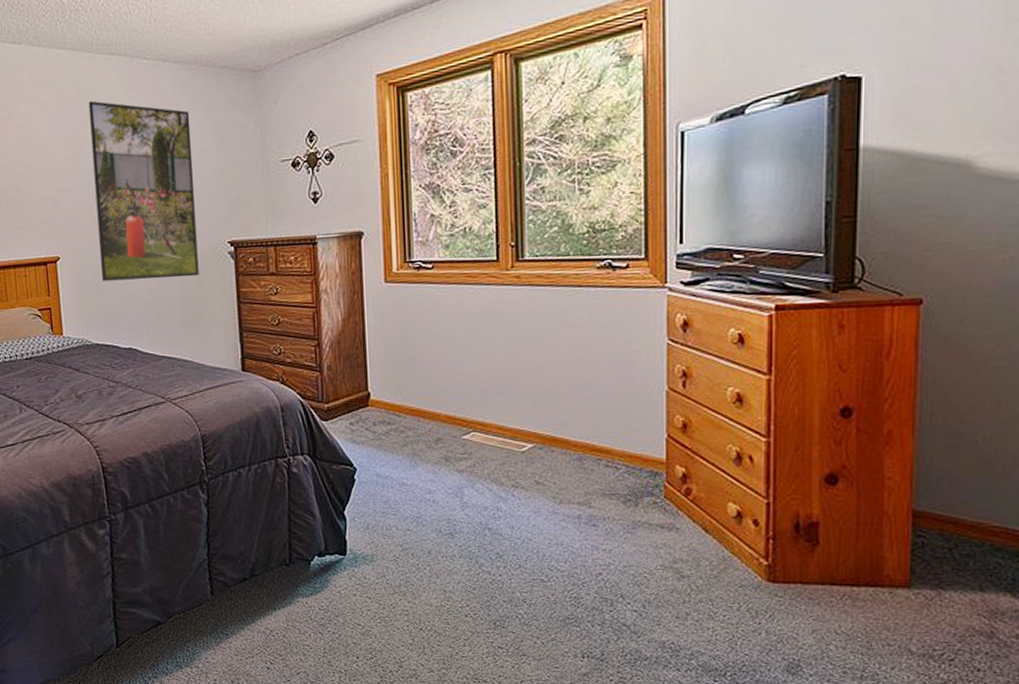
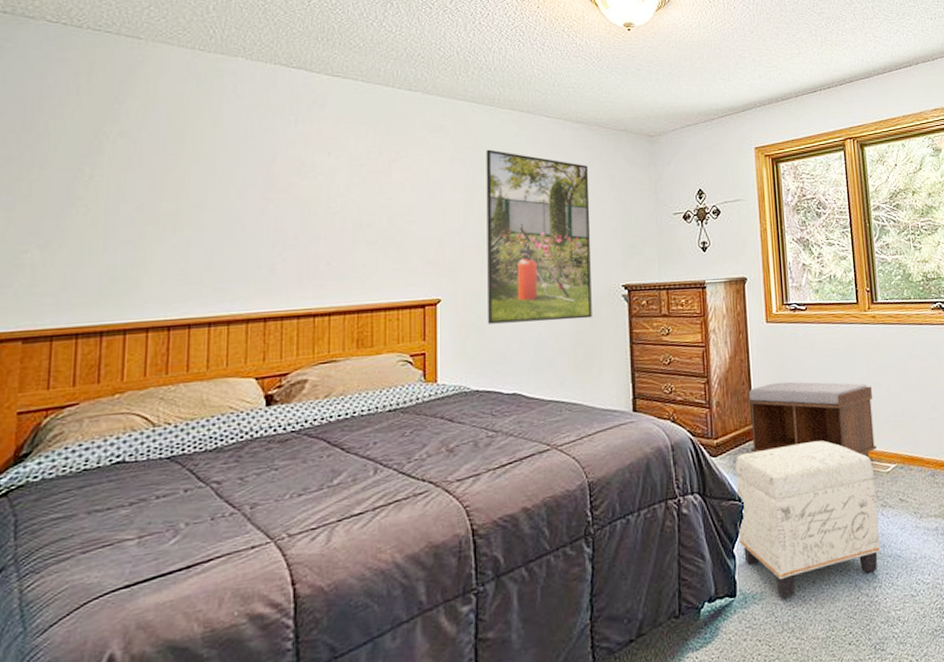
ottoman: none [347,412,508,563] -> present [735,440,880,598]
bench: none [362,347,511,435] -> present [748,381,877,458]

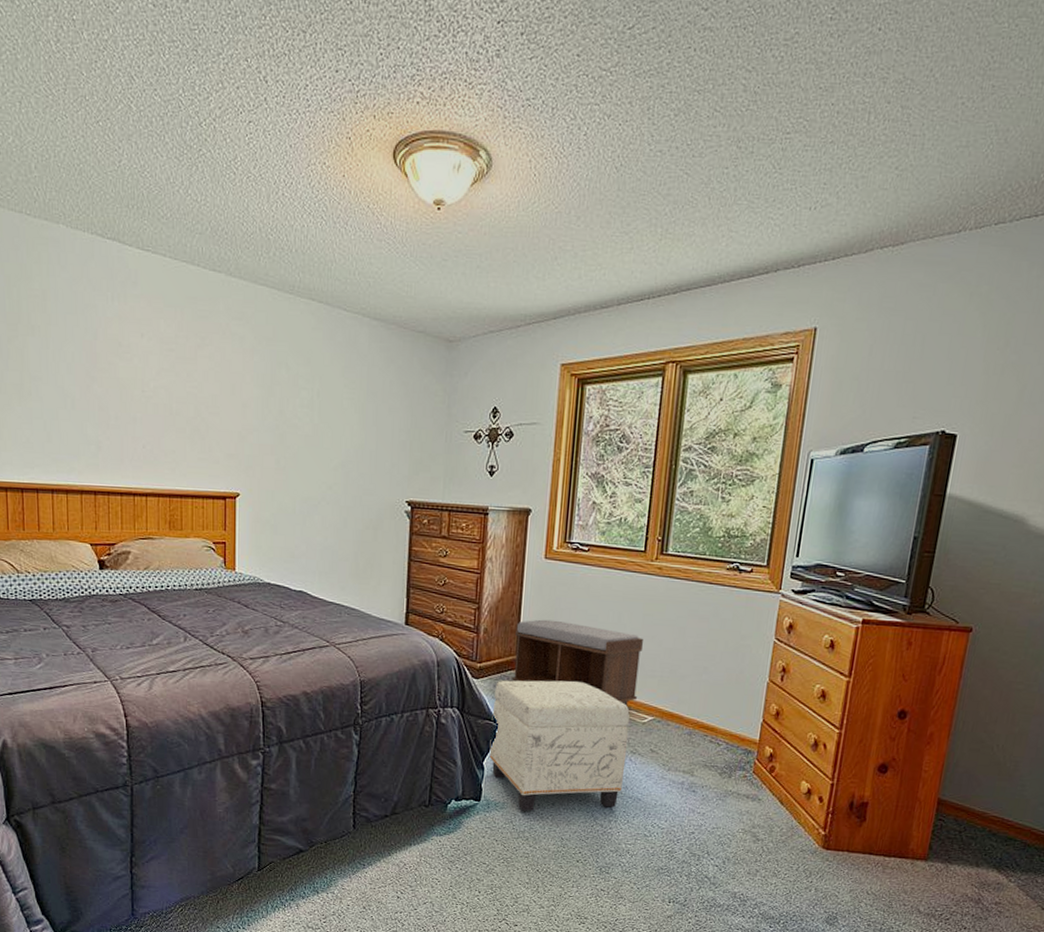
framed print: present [486,149,592,324] -> none [280,343,383,530]

